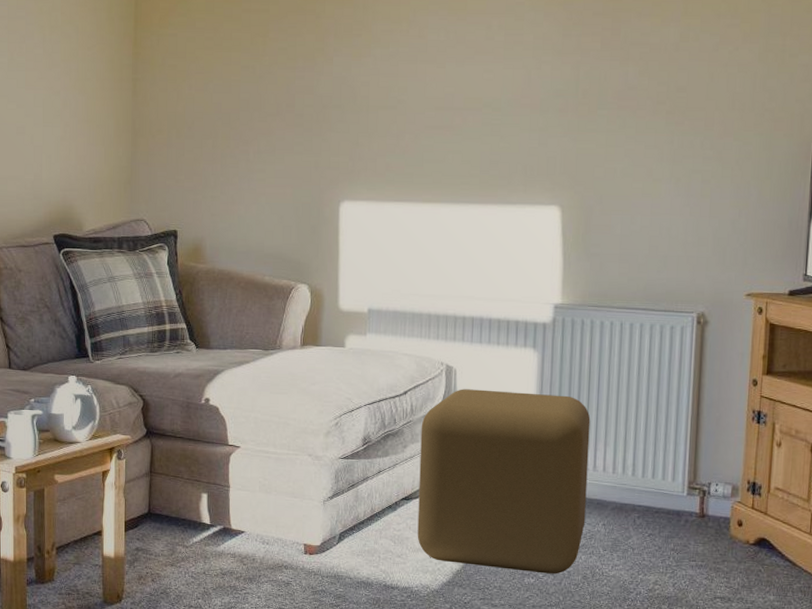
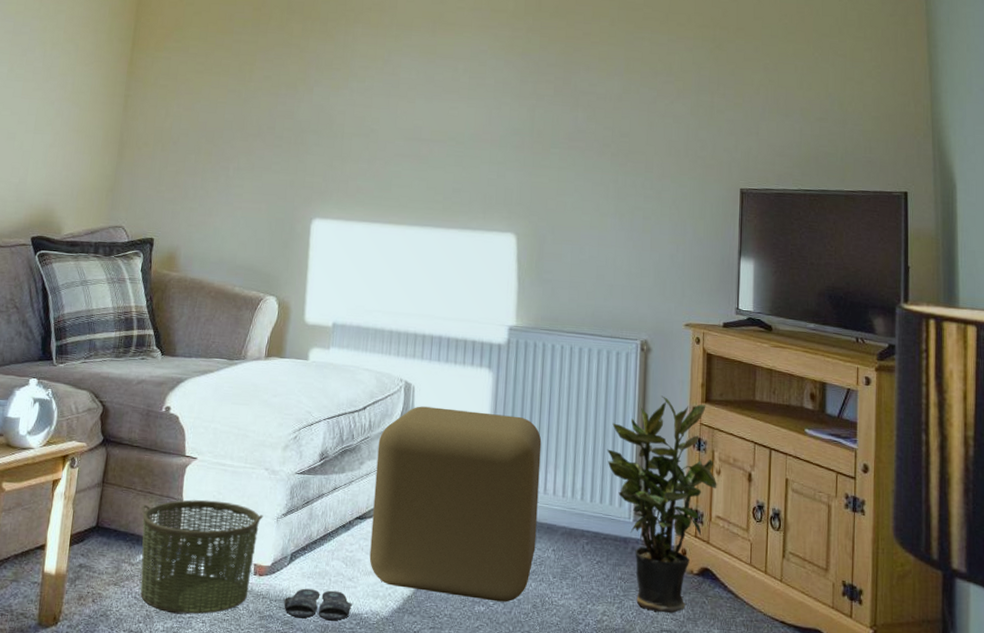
basket: none [190,485,310,591] -> present [140,499,264,614]
slippers: none [336,565,403,594] -> present [284,588,353,621]
potted plant: none [659,369,777,582] -> present [606,395,717,614]

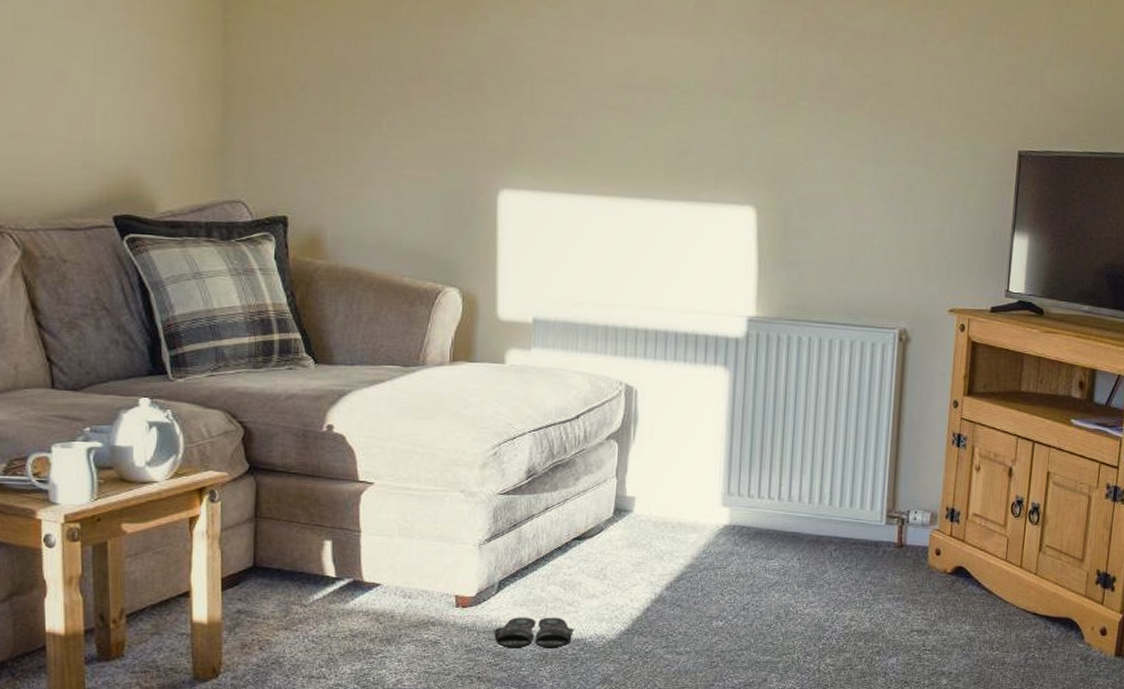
basket: present [140,499,264,614] -> none [309,529,462,654]
cube: present [369,406,542,602] -> none [591,412,786,615]
potted plant: present [606,395,717,614] -> none [858,390,976,614]

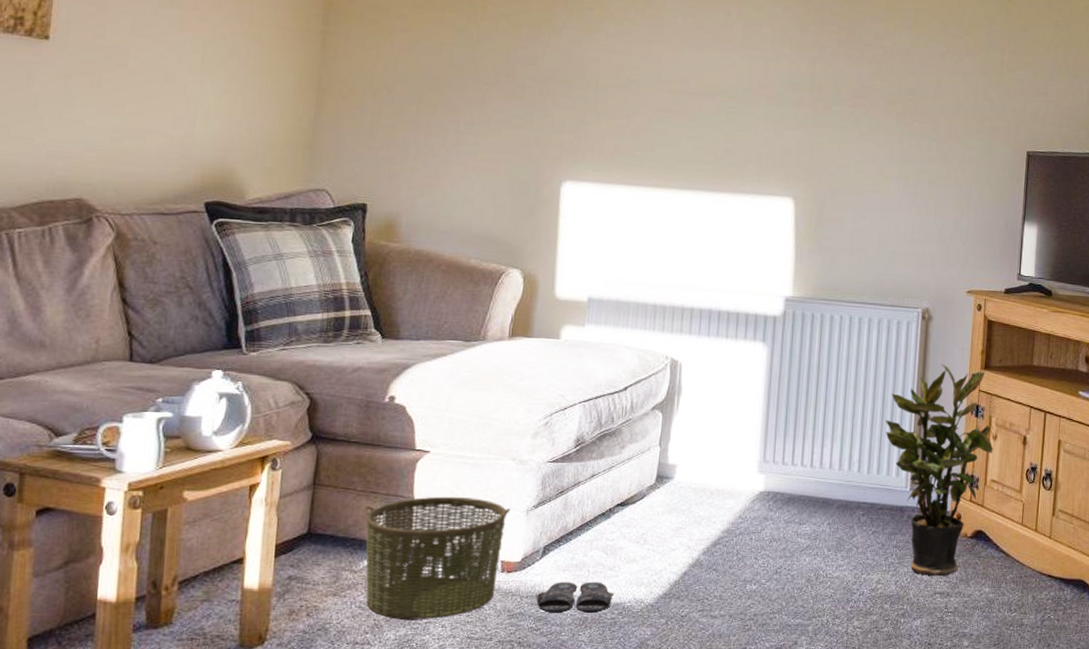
basket: none [309,529,462,654] -> present [364,496,511,619]
potted plant: none [858,390,976,614] -> present [885,364,993,577]

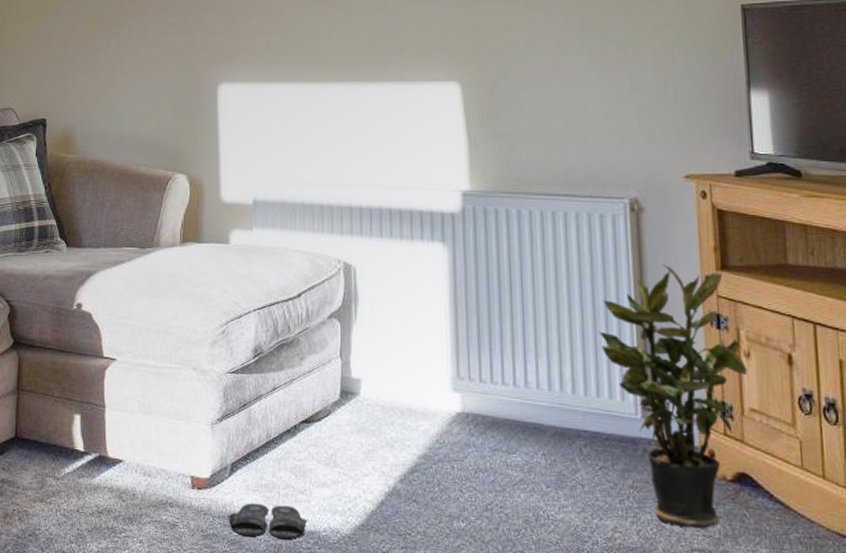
basket: present [364,496,511,619] -> none [61,405,196,533]

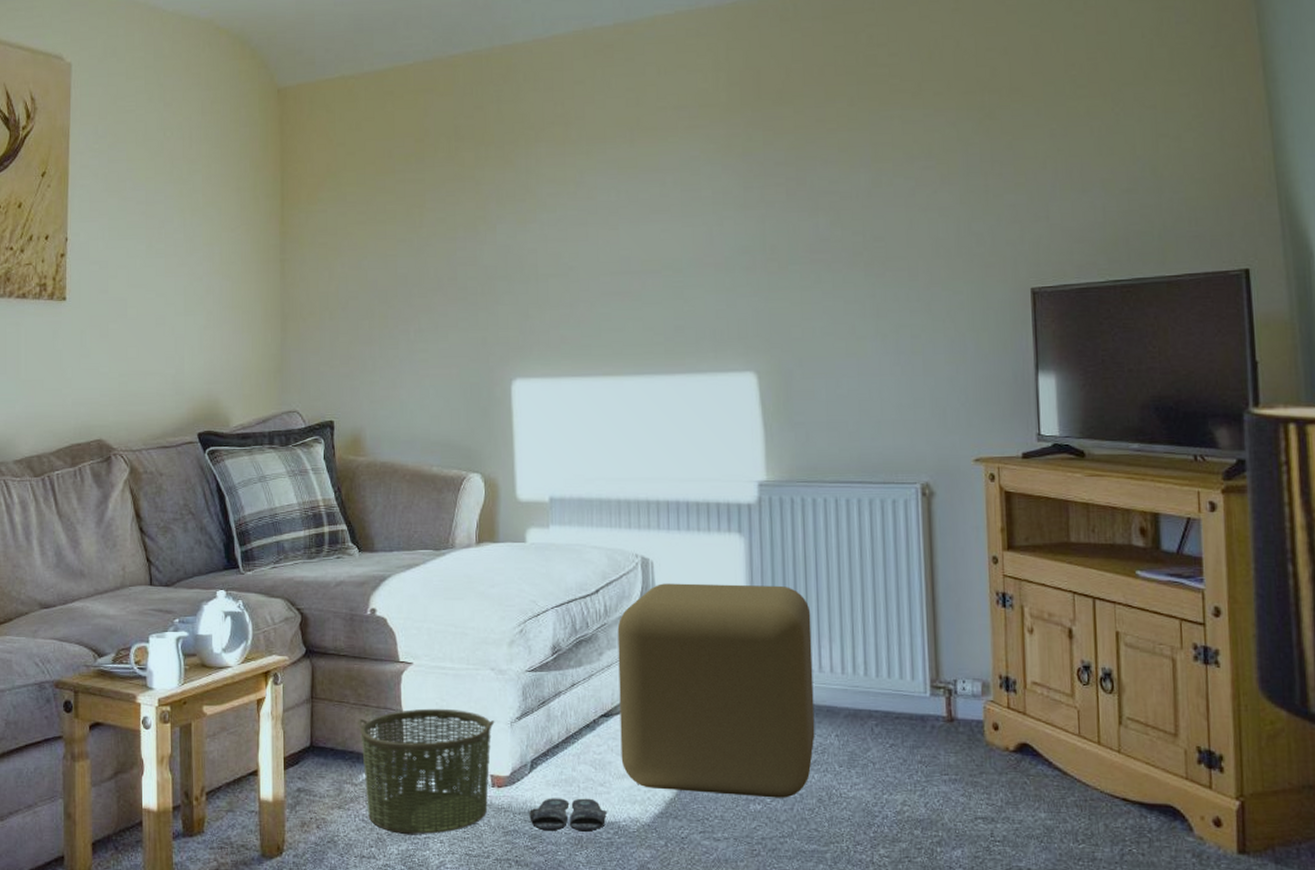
basket: none [61,405,196,533] -> present [358,708,495,834]
cube: none [319,290,521,517] -> present [617,583,815,798]
potted plant: present [599,264,747,529] -> none [890,546,1030,798]

